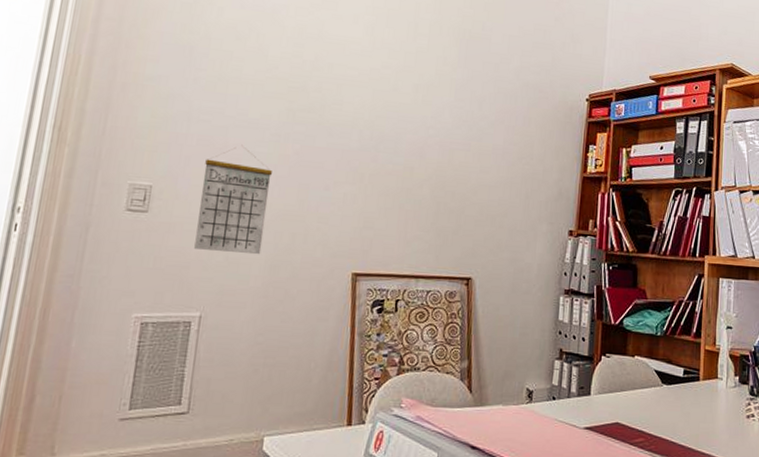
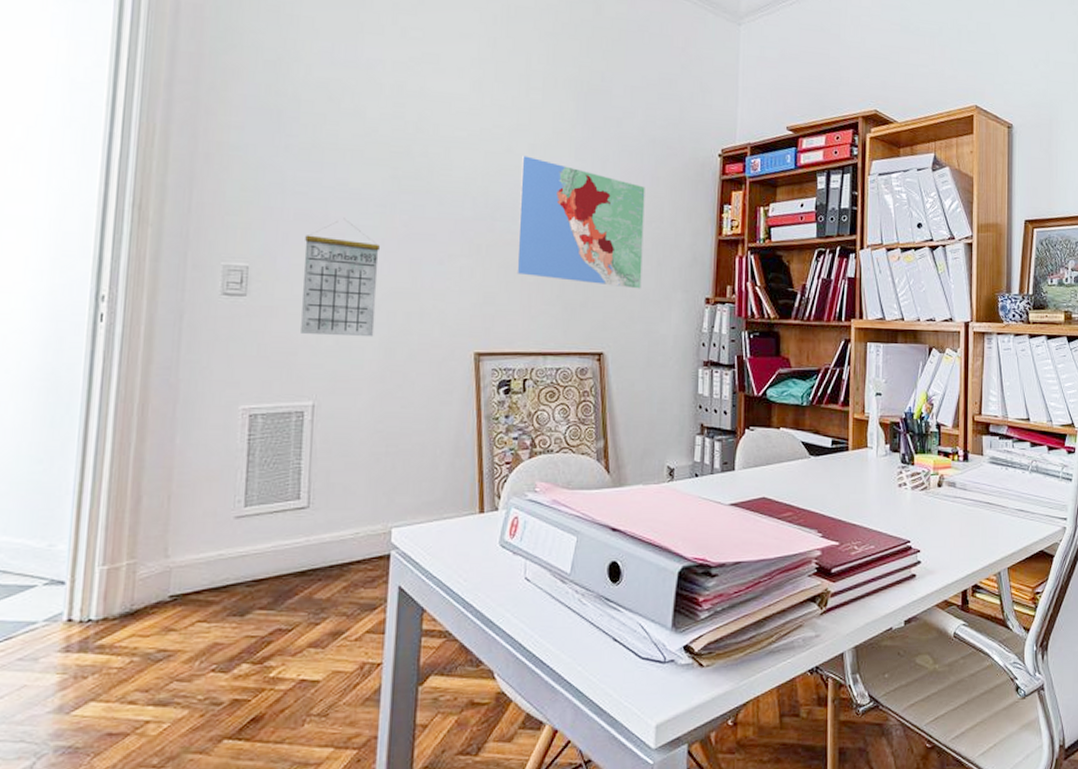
map: none [395,94,518,220] -> present [517,155,645,289]

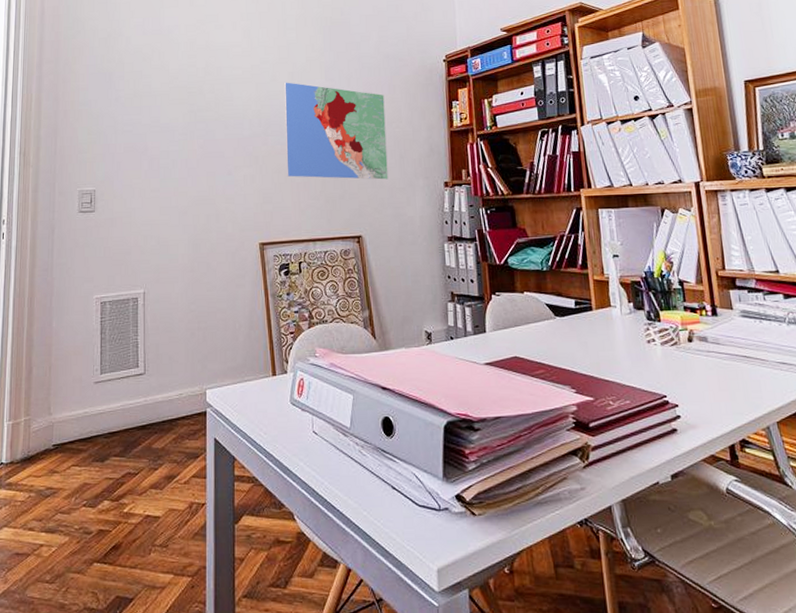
calendar: present [301,221,379,337] -> none [132,148,184,237]

